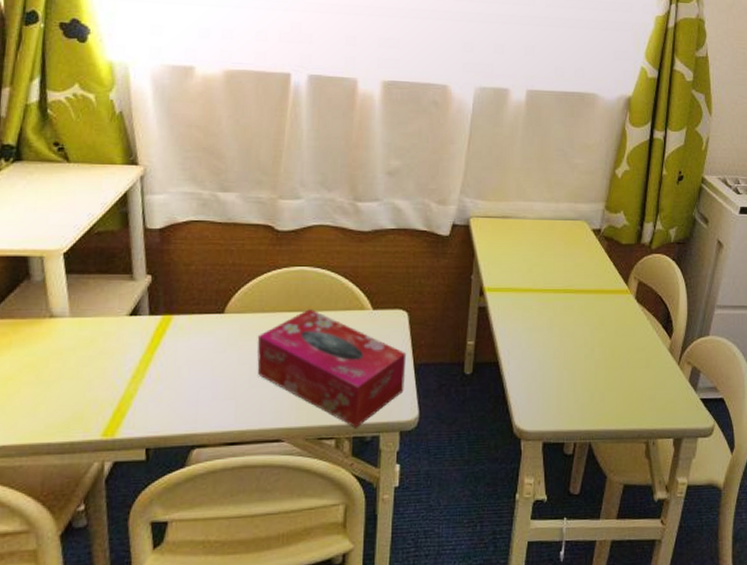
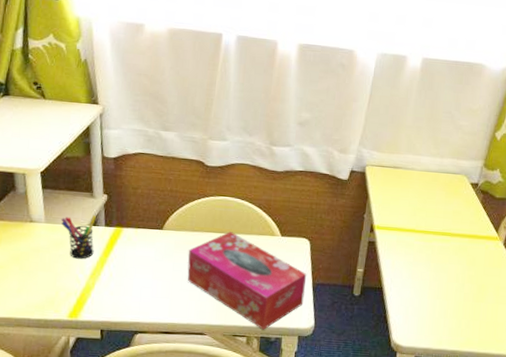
pen holder: none [91,303,137,360] -> present [61,215,96,259]

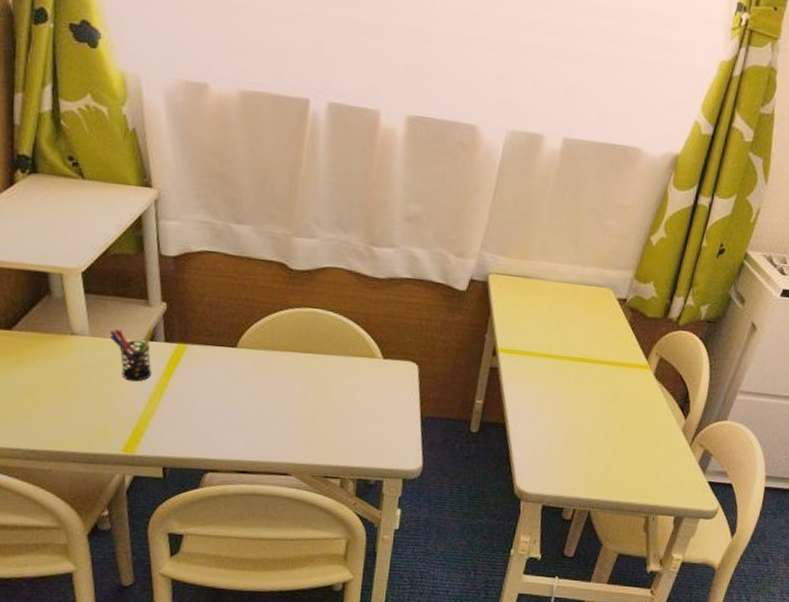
tissue box: present [187,232,307,330] -> none [268,352,414,471]

